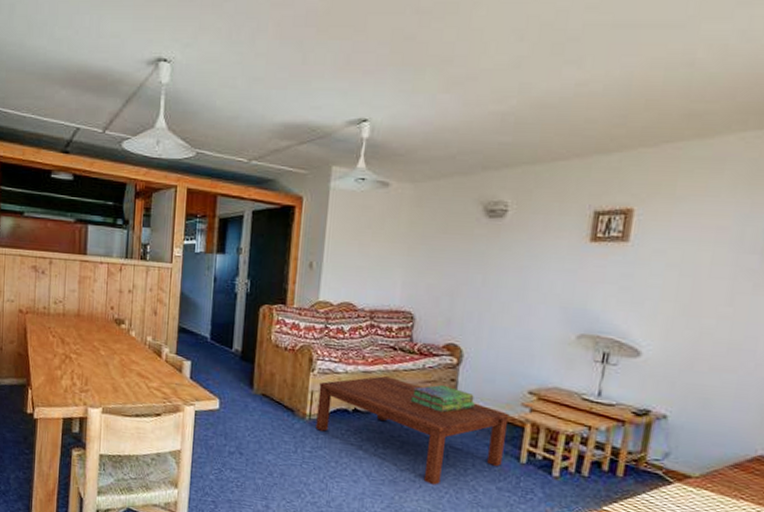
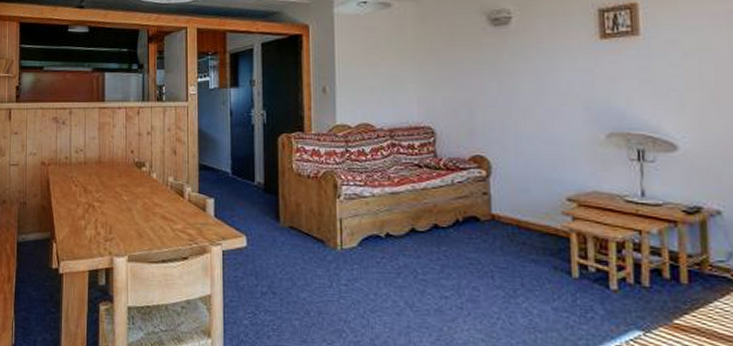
coffee table: present [315,376,510,485] -> none [347,196,553,311]
stack of books: present [410,384,475,413] -> none [443,199,513,230]

